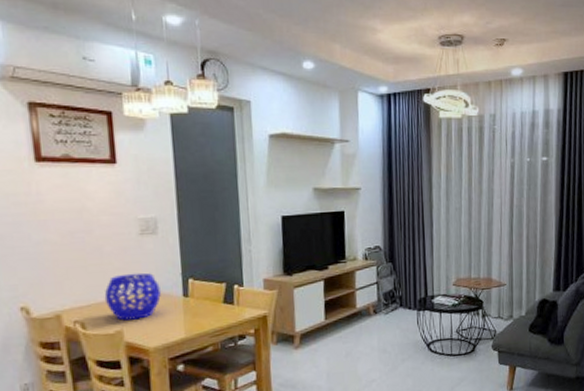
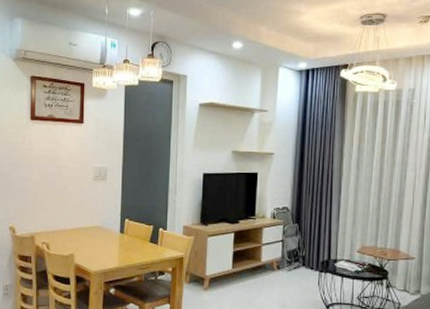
decorative bowl: present [104,272,161,321] -> none [64,209,104,247]

